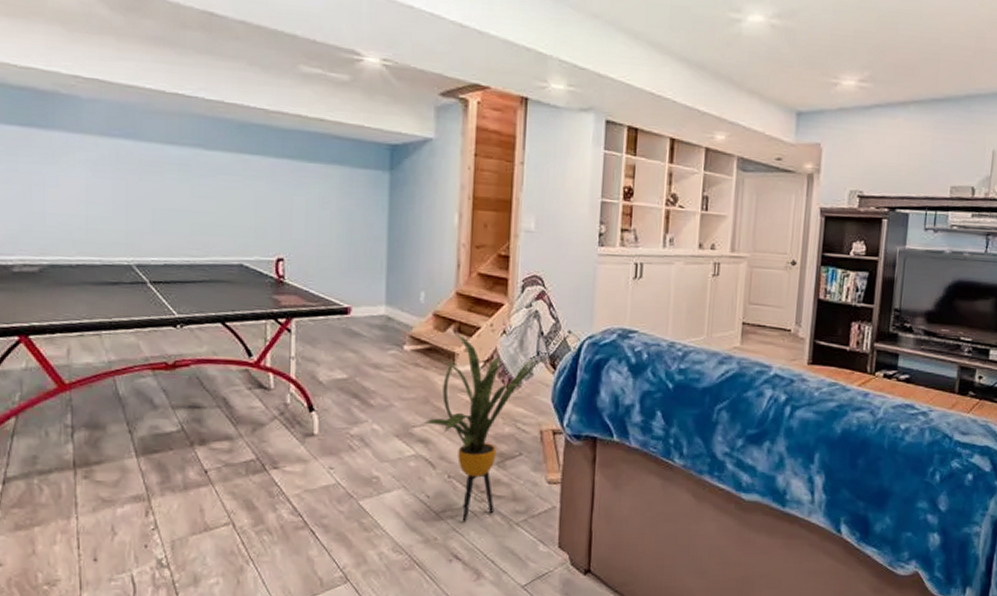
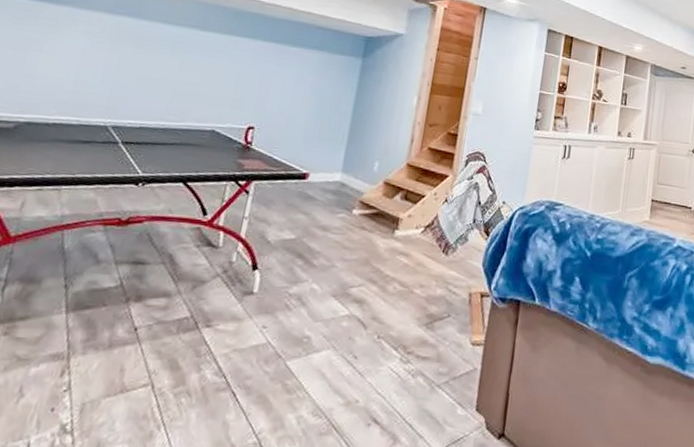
house plant: present [424,333,546,521] -> none [361,200,481,383]

